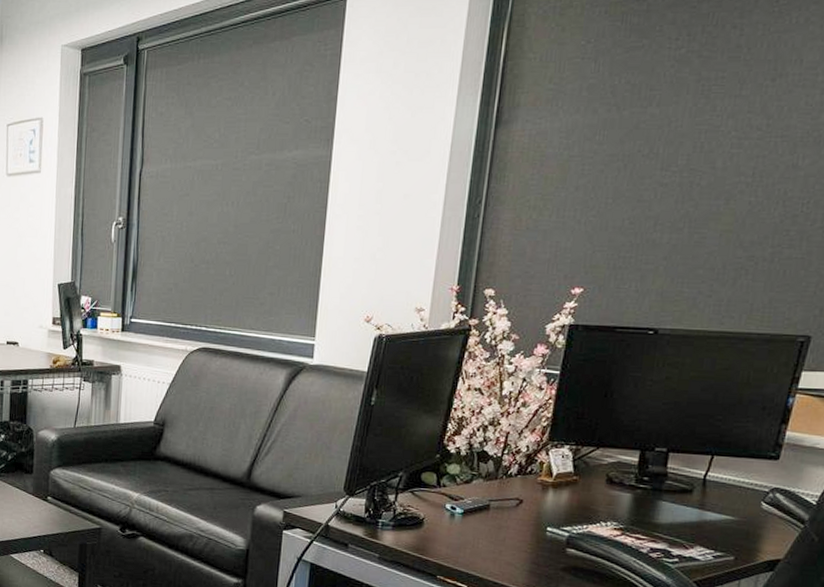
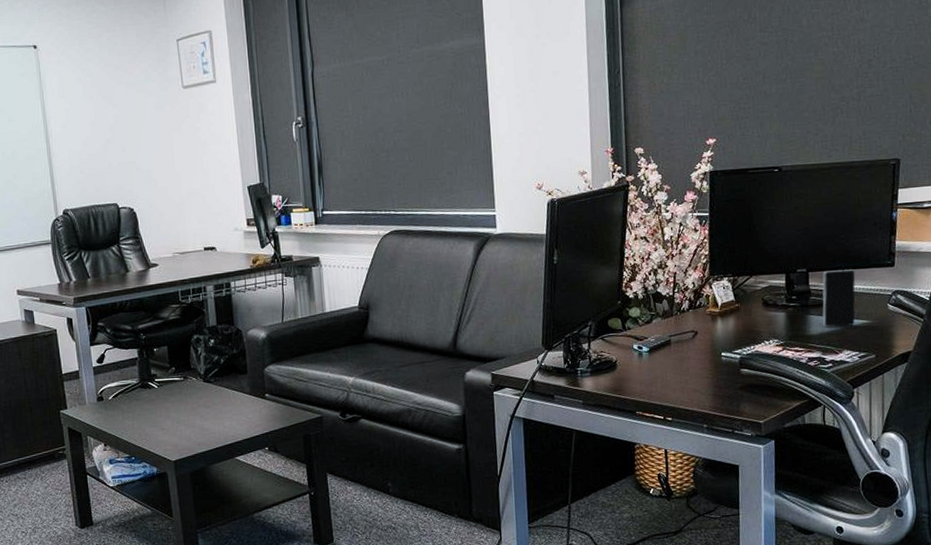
smartphone: none [676,454,728,520] -> present [822,269,855,328]

